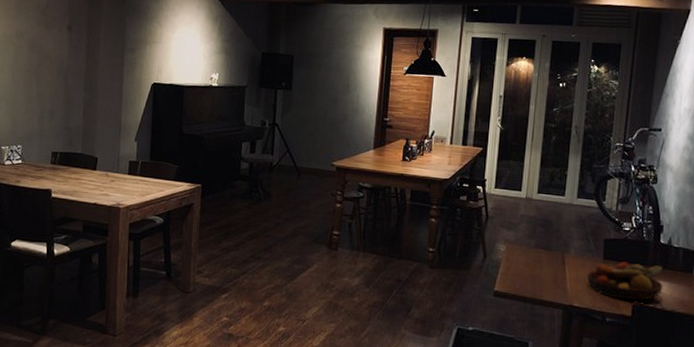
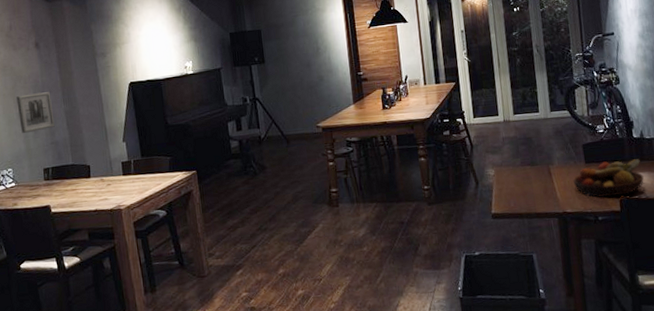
wall art: none [38,75,73,114] -> present [16,92,55,134]

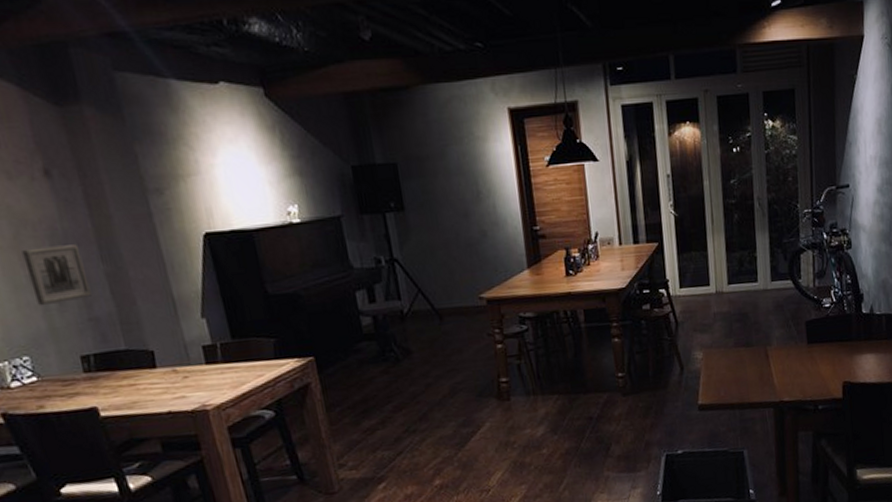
fruit bowl: present [572,159,644,198] -> none [792,338,870,384]

